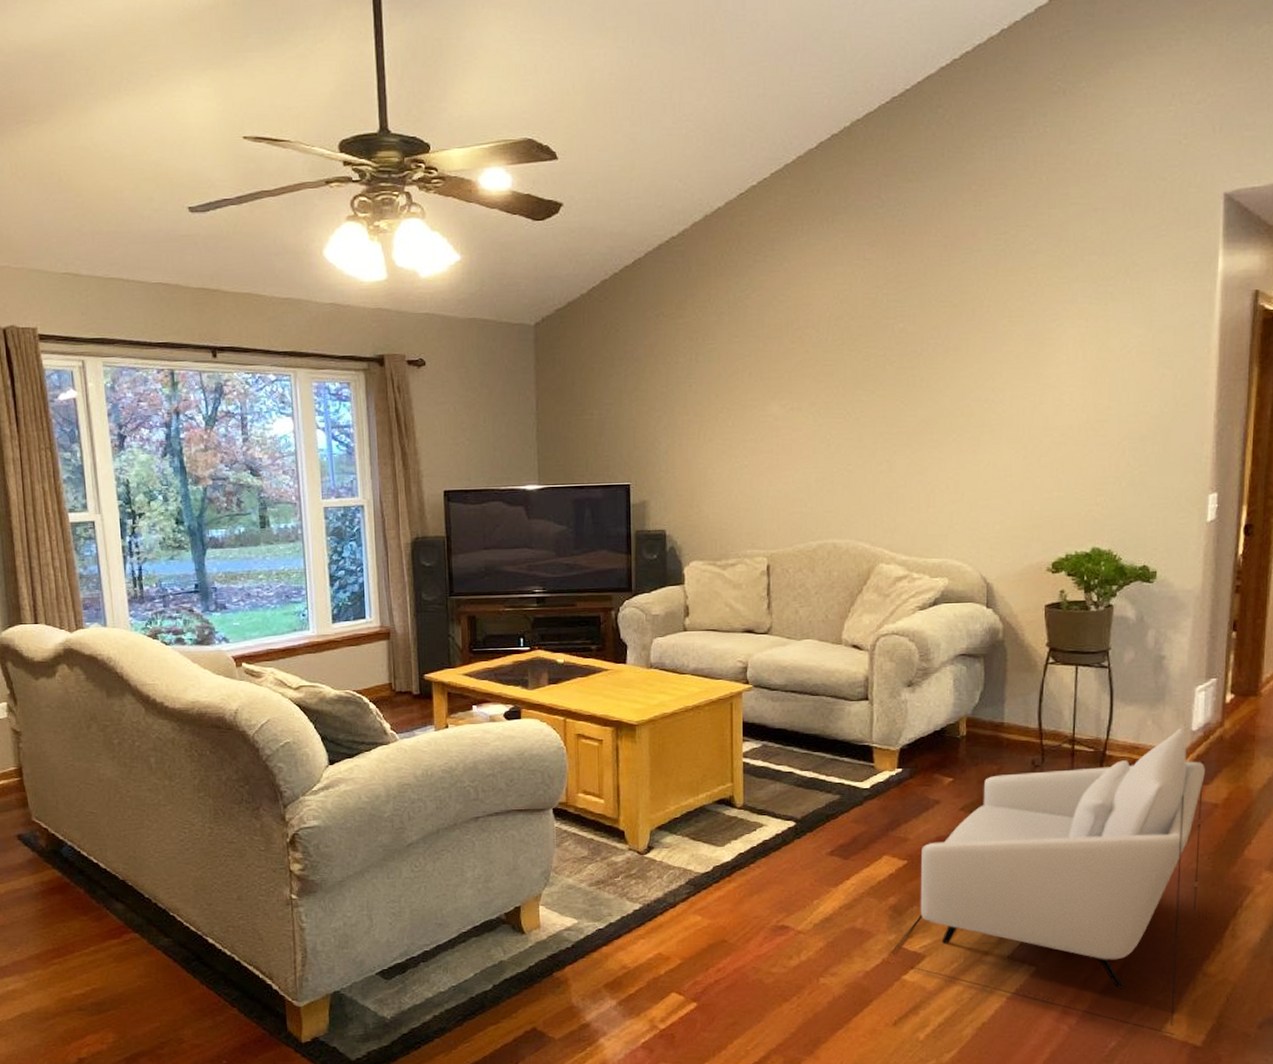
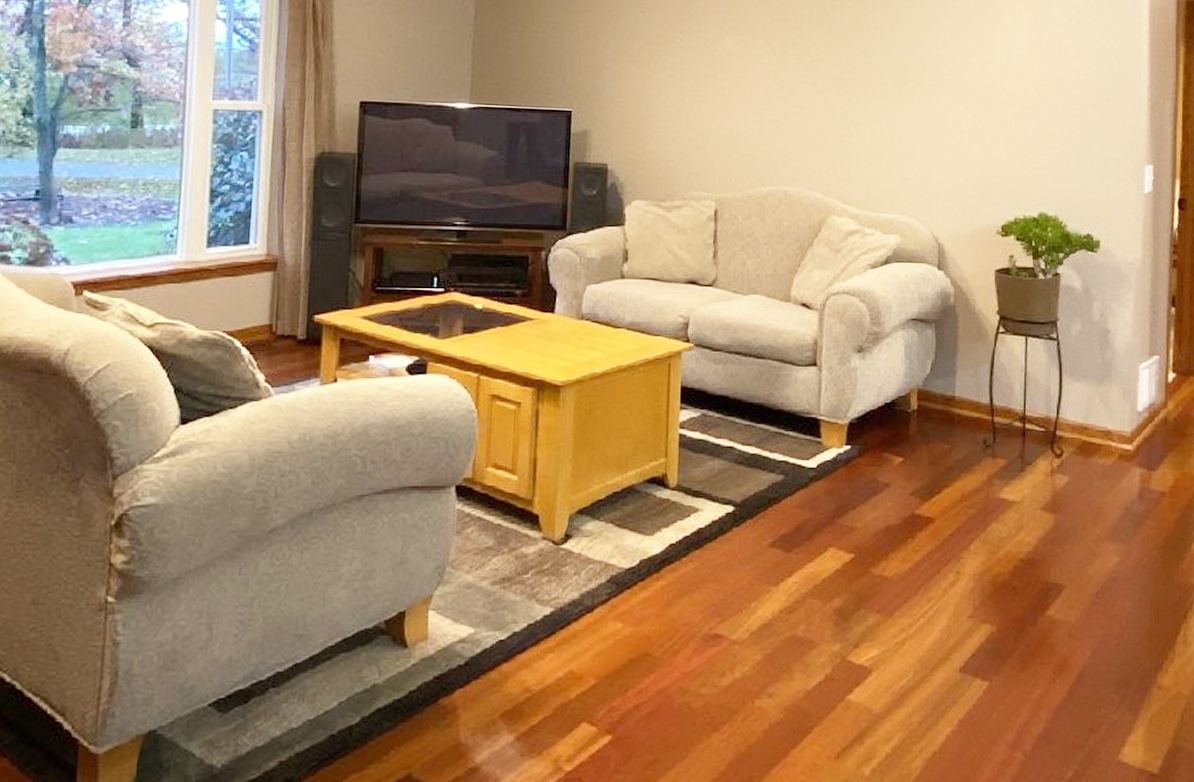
armchair: present [891,727,1205,1035] -> none [835,407,1151,762]

